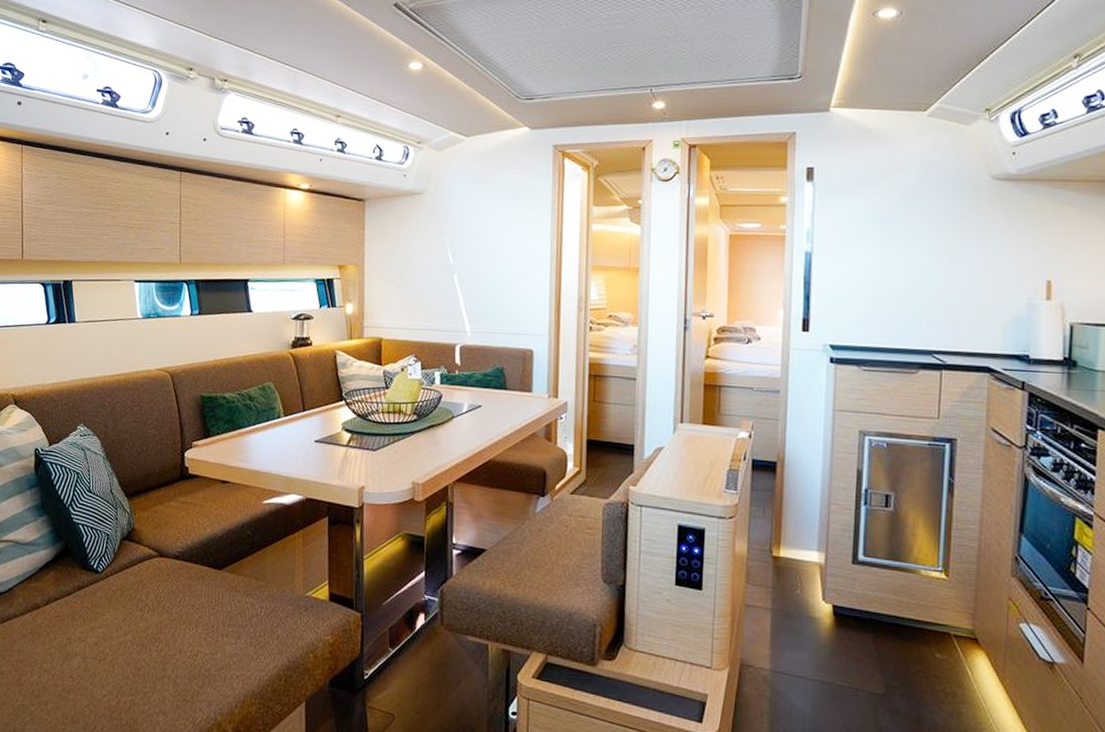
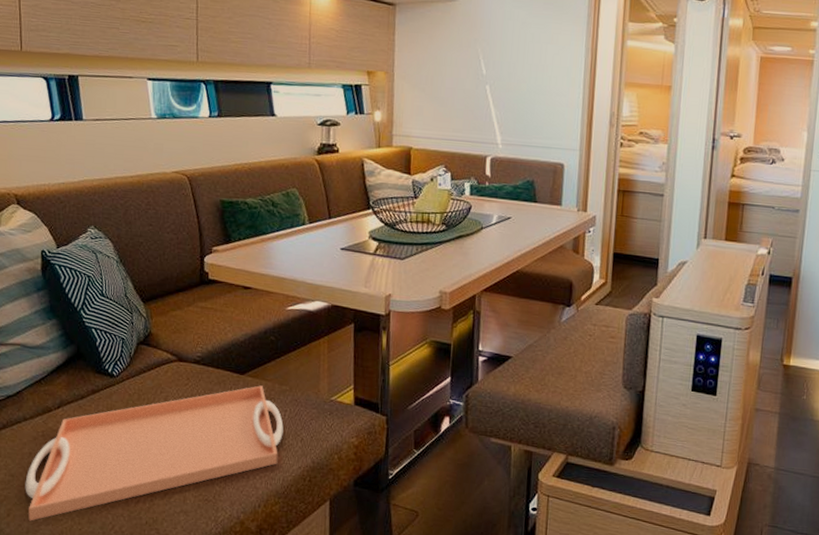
serving tray: none [13,581,260,720] -> present [25,385,284,521]

